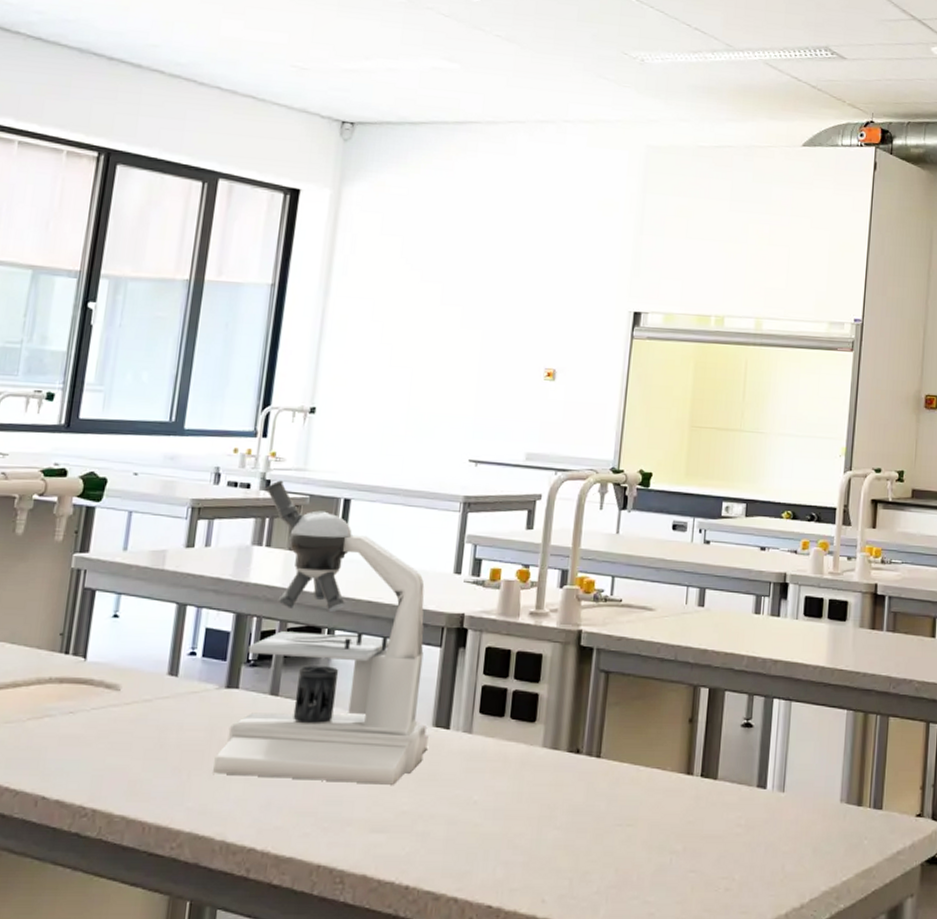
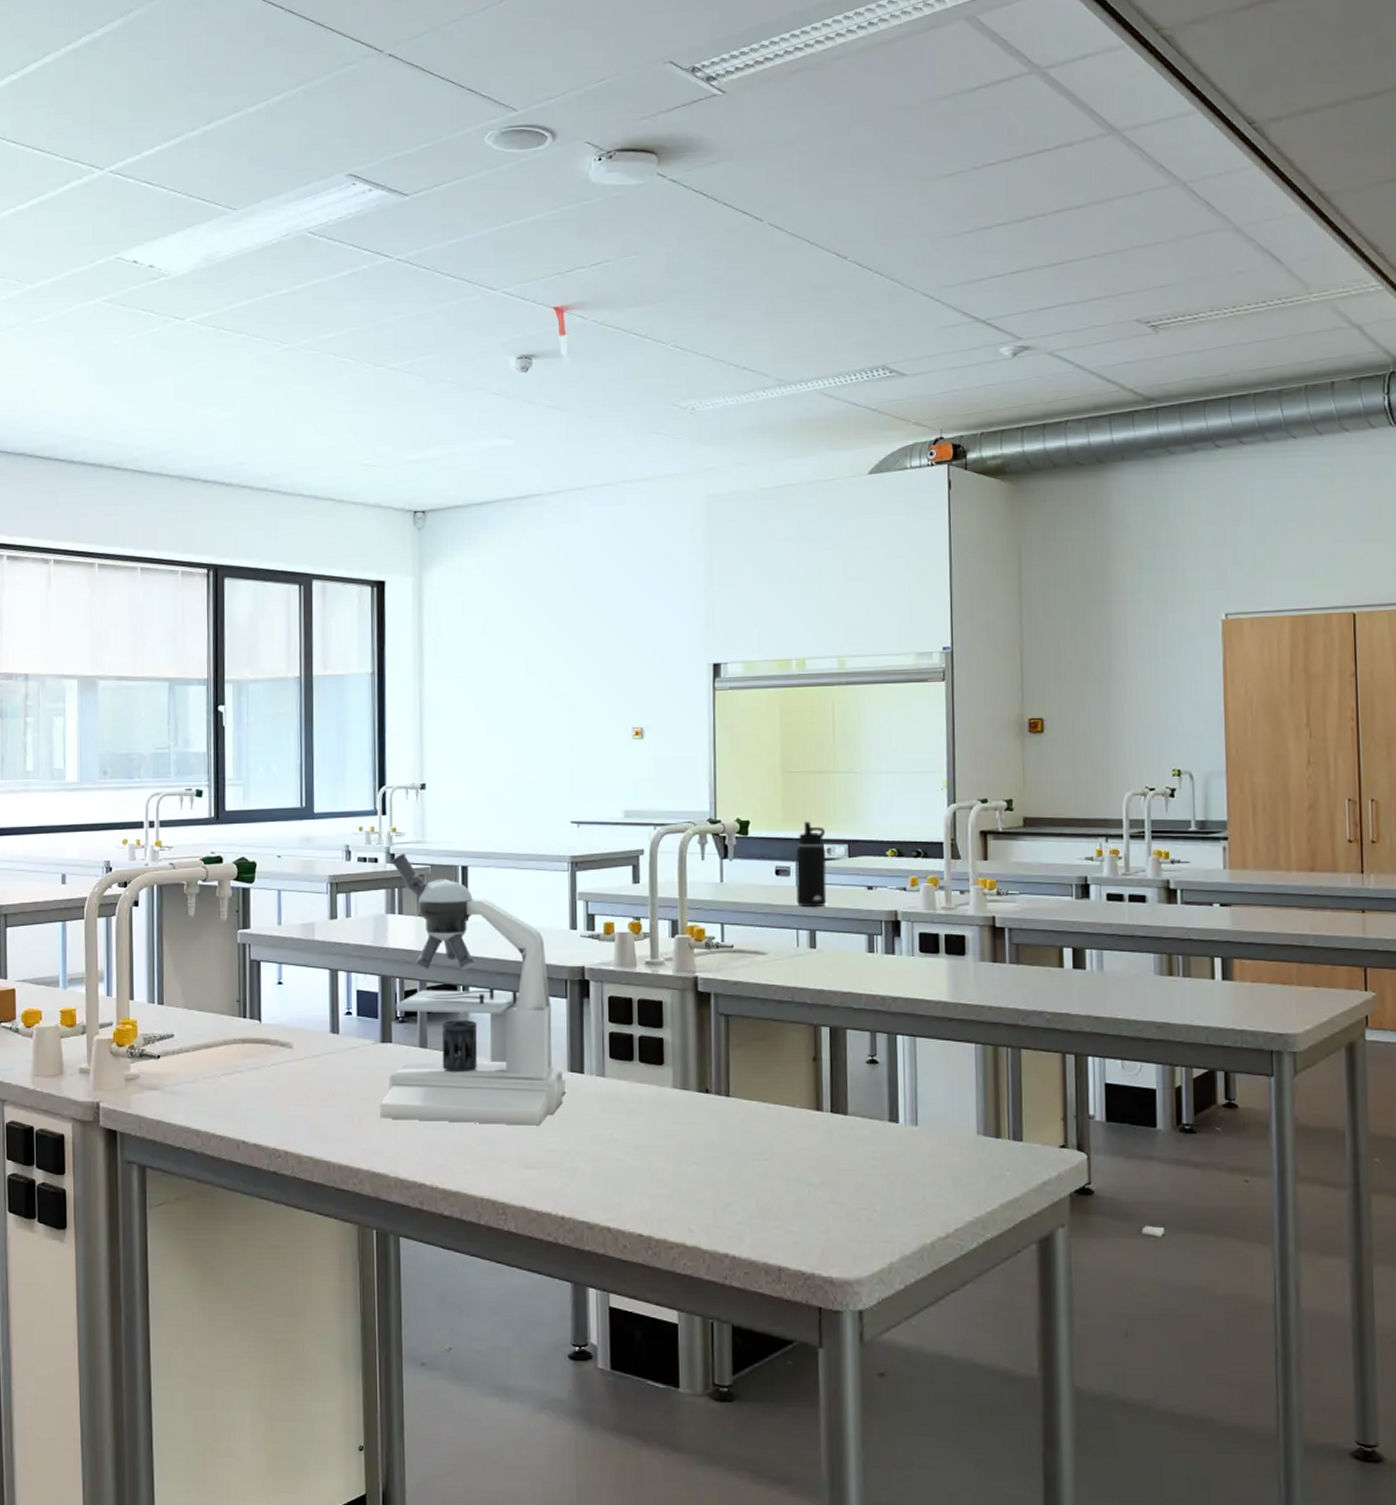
water bottle: none [690,477,726,564] -> present [795,821,827,907]

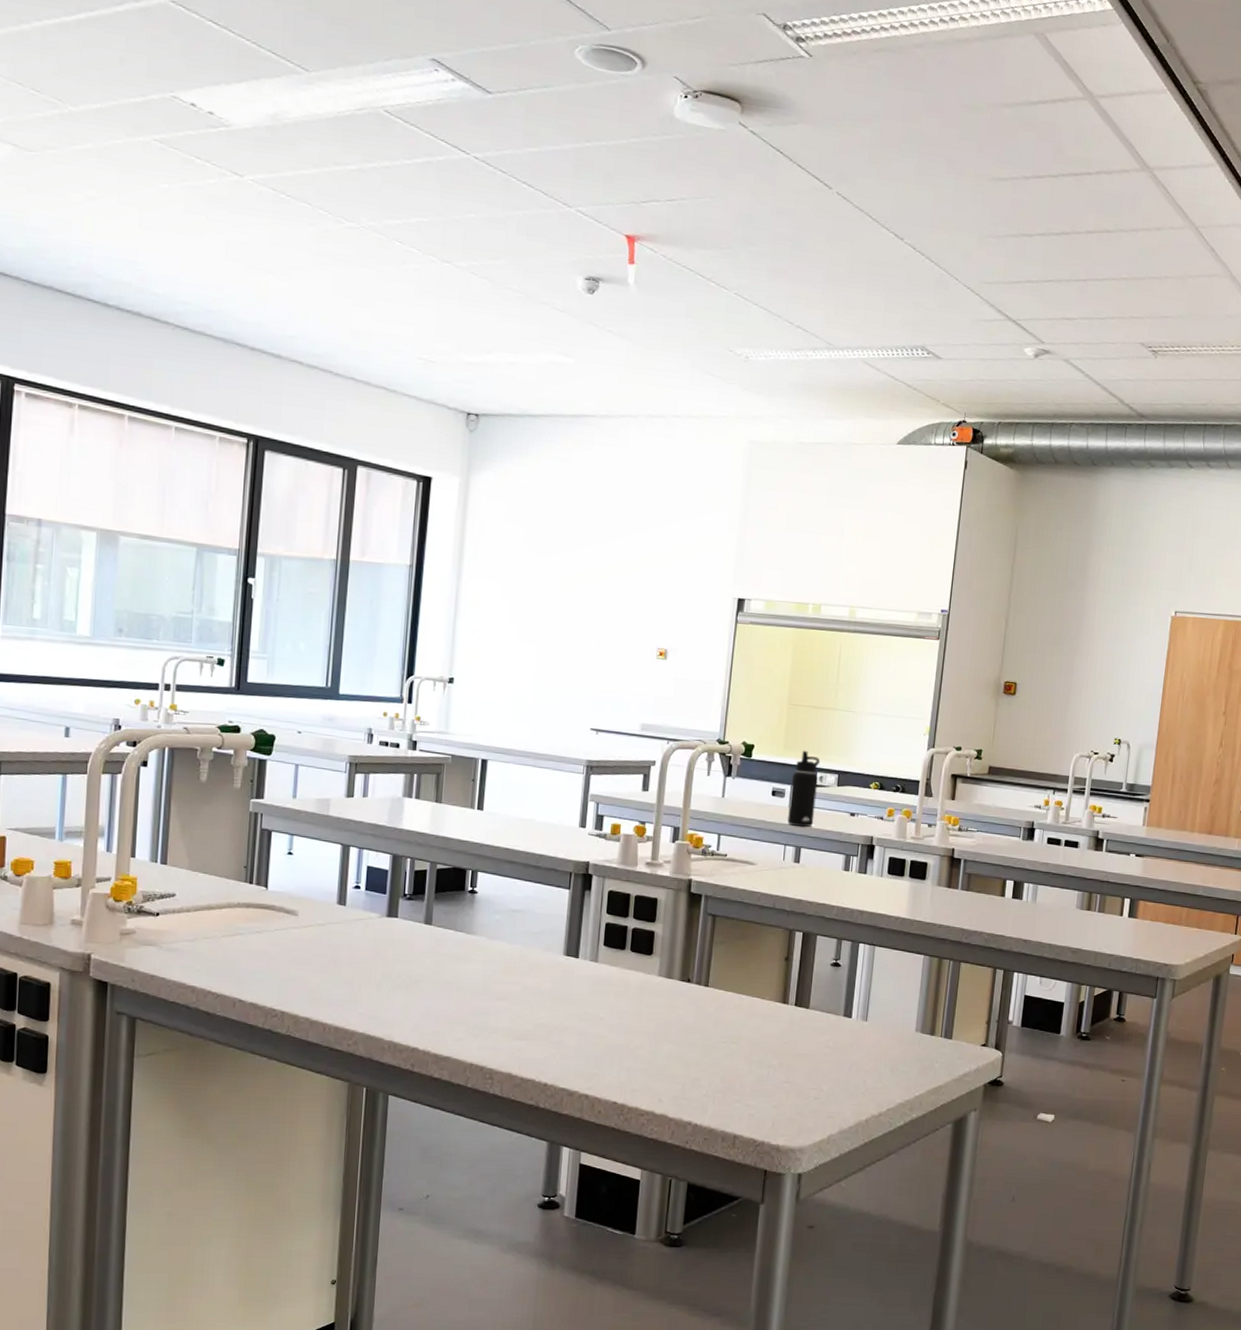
microscope: present [380,853,566,1126] -> none [380,741,561,1002]

